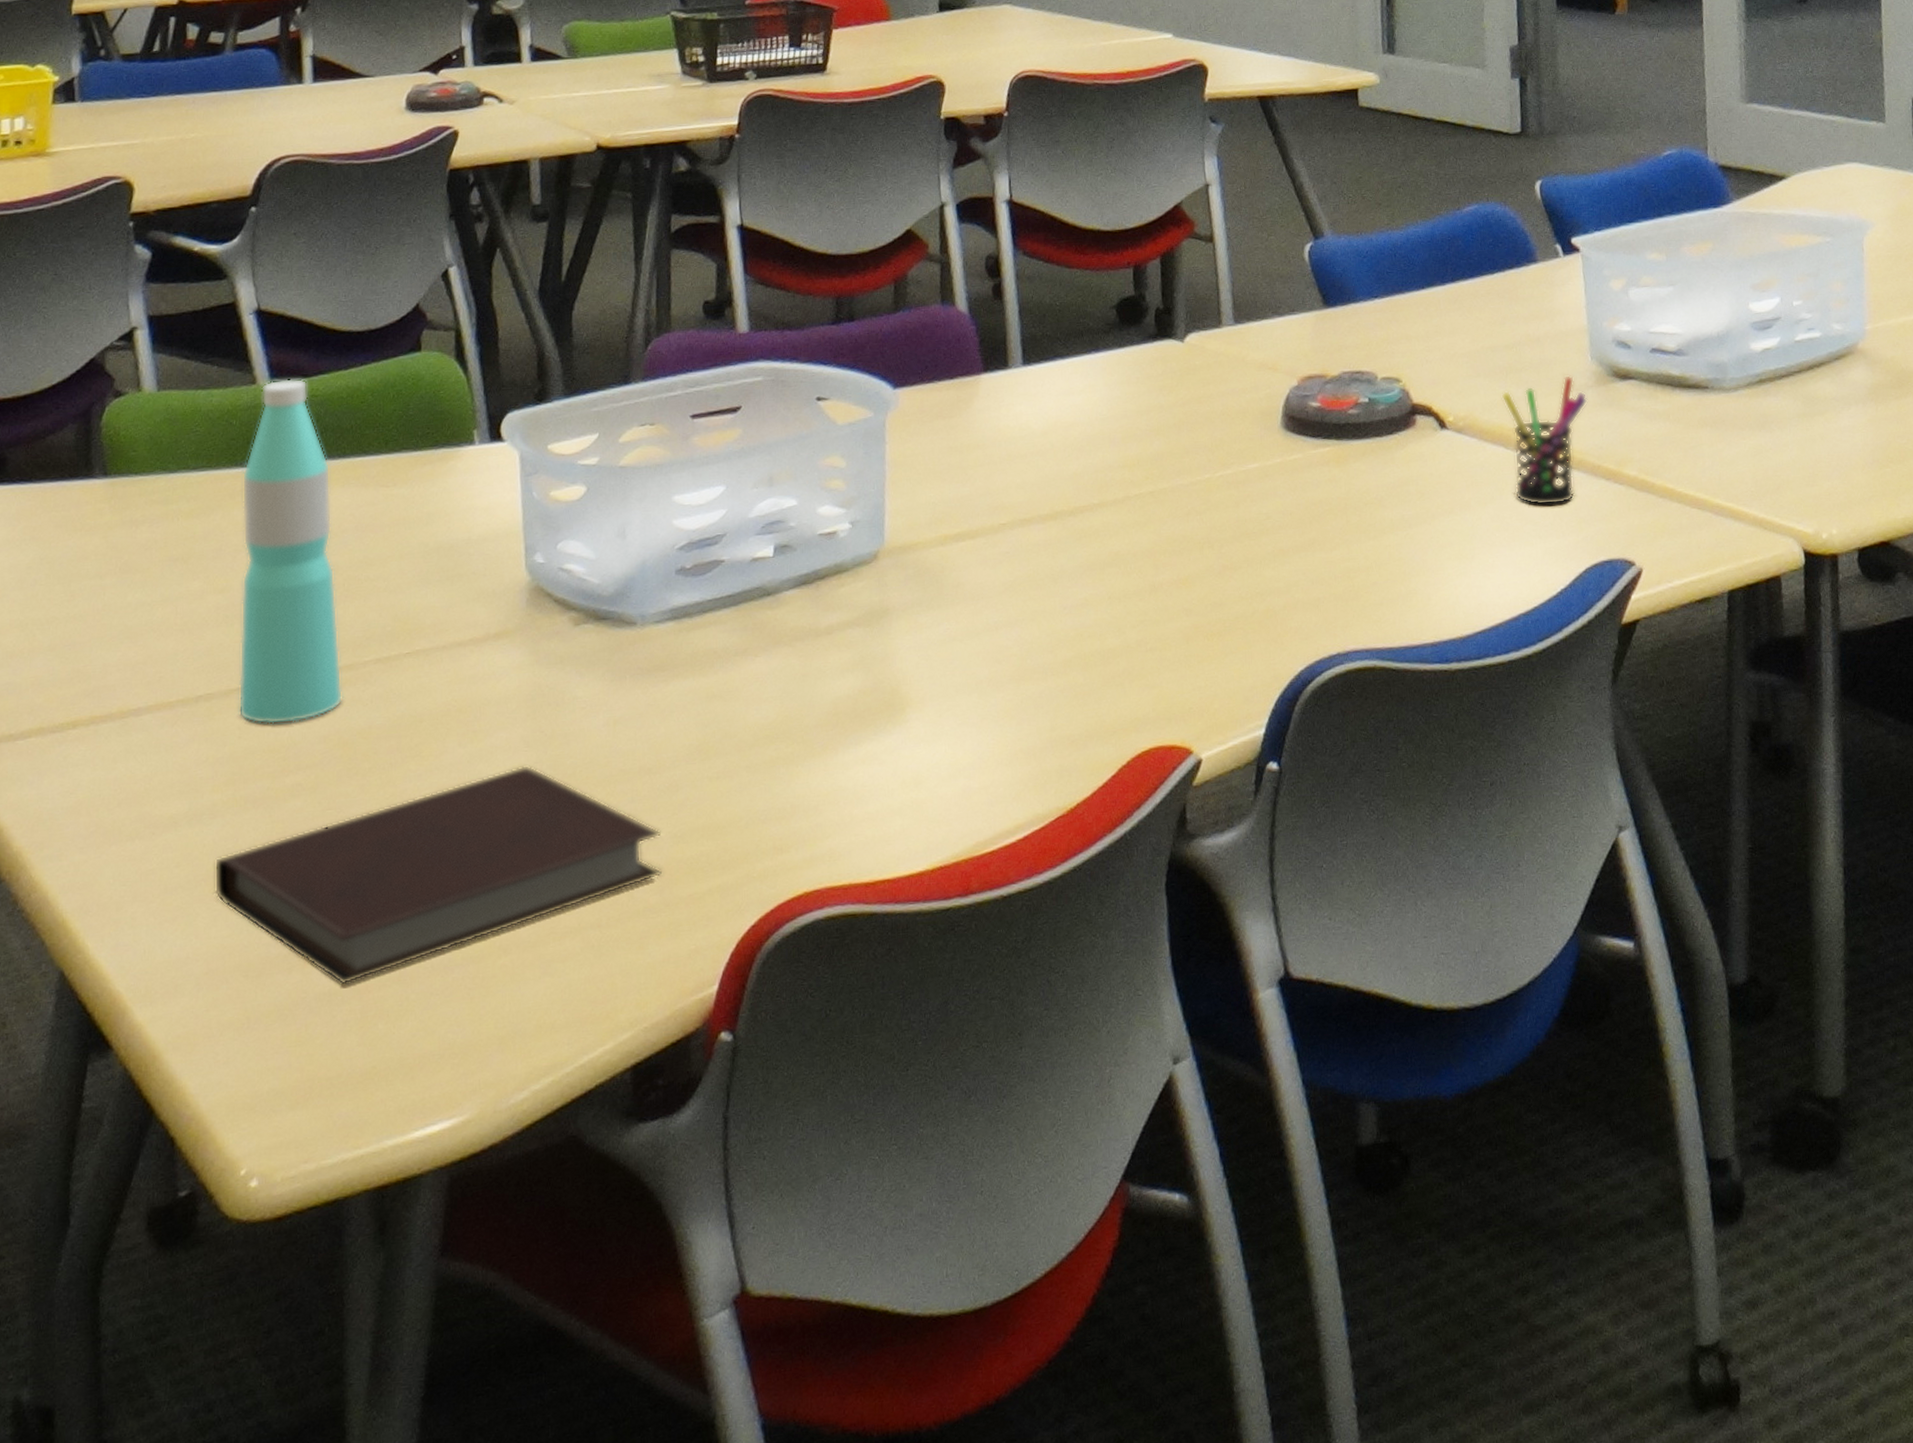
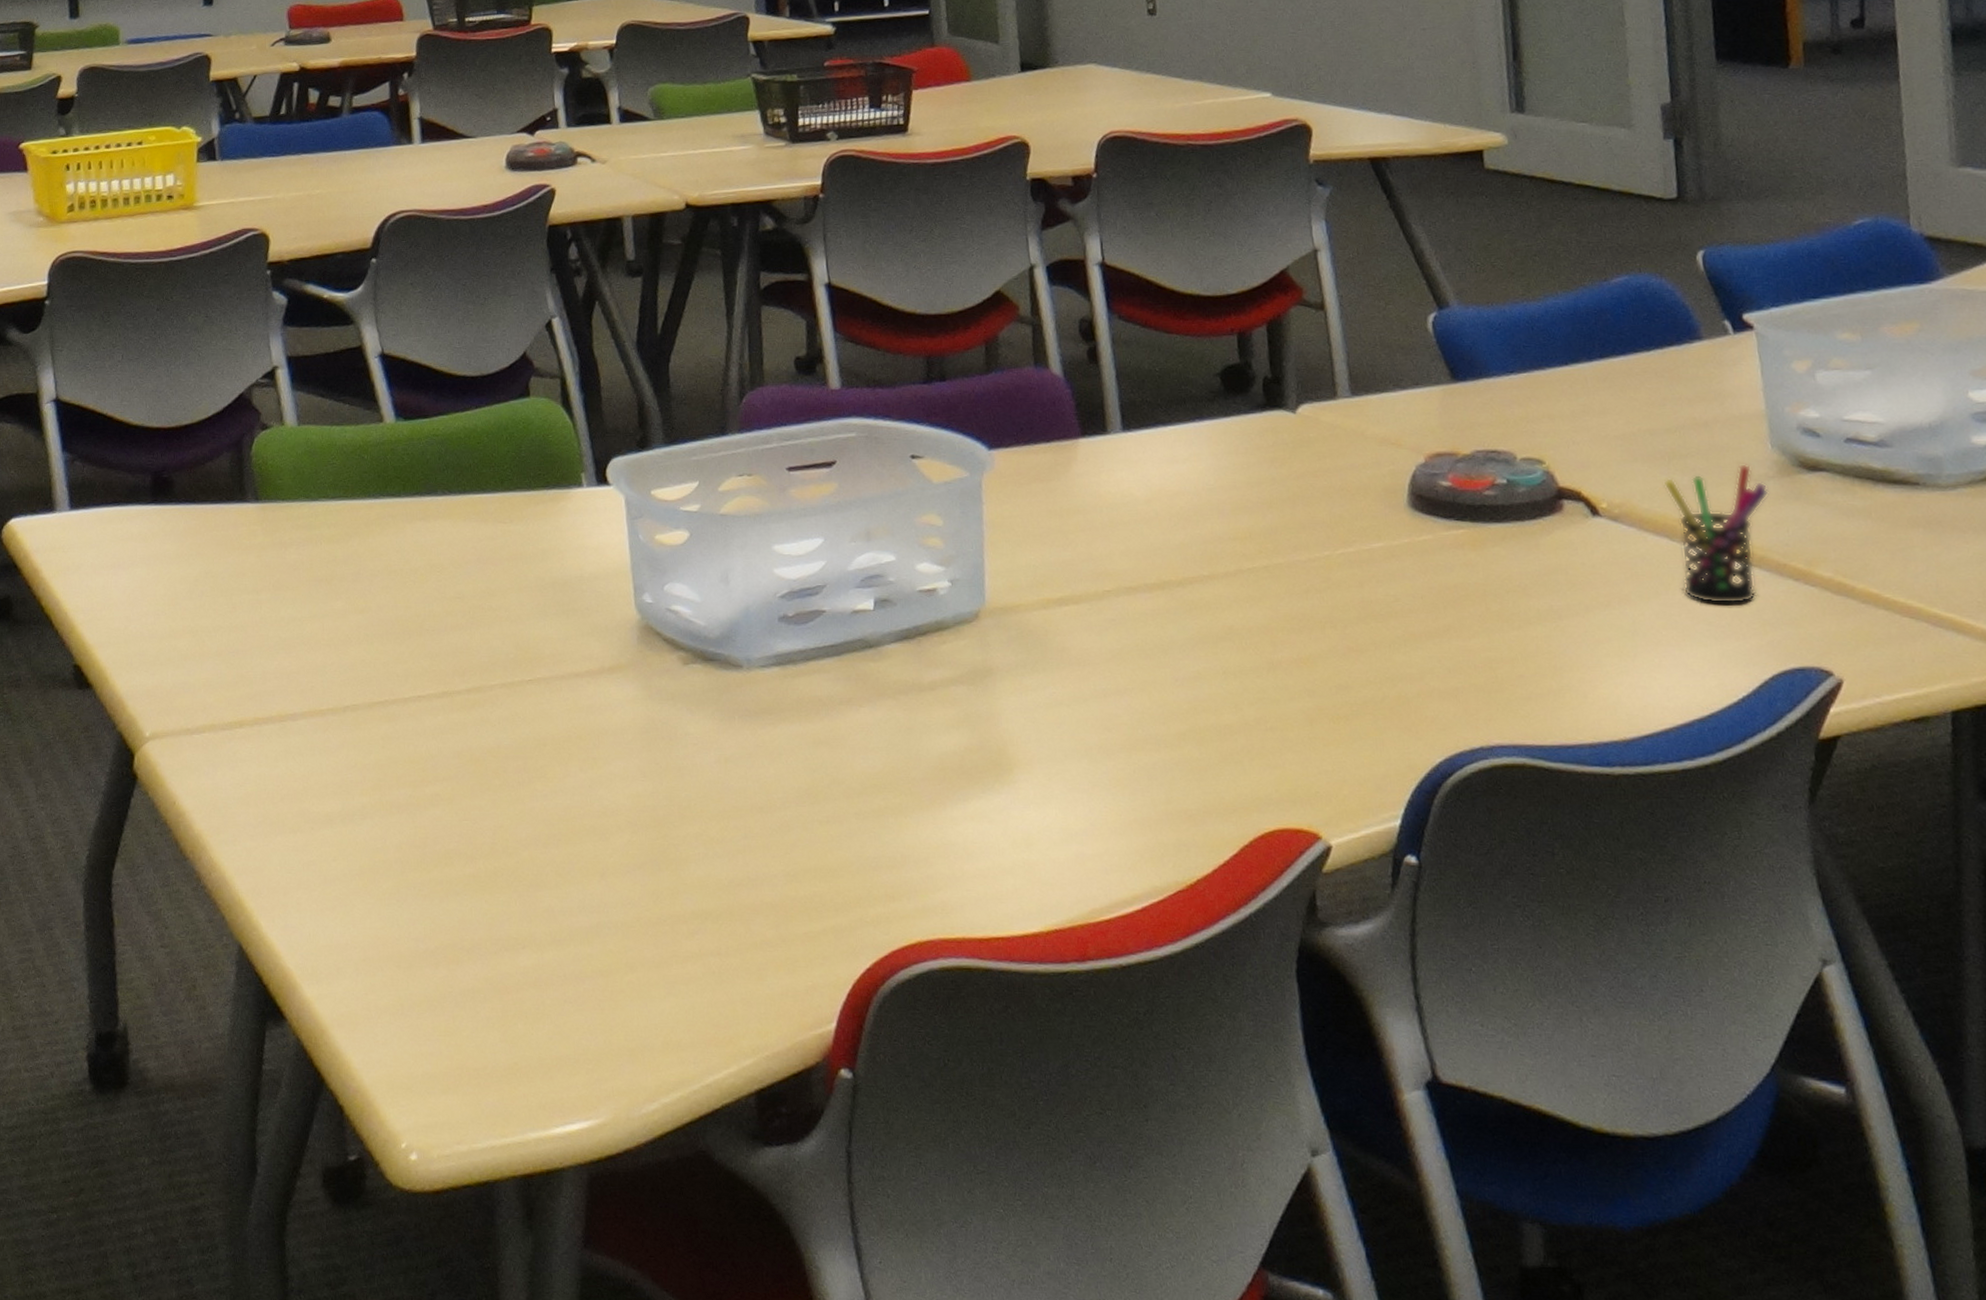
notebook: present [214,765,662,985] -> none [366,795,777,984]
water bottle: present [238,378,343,725] -> none [374,418,473,738]

